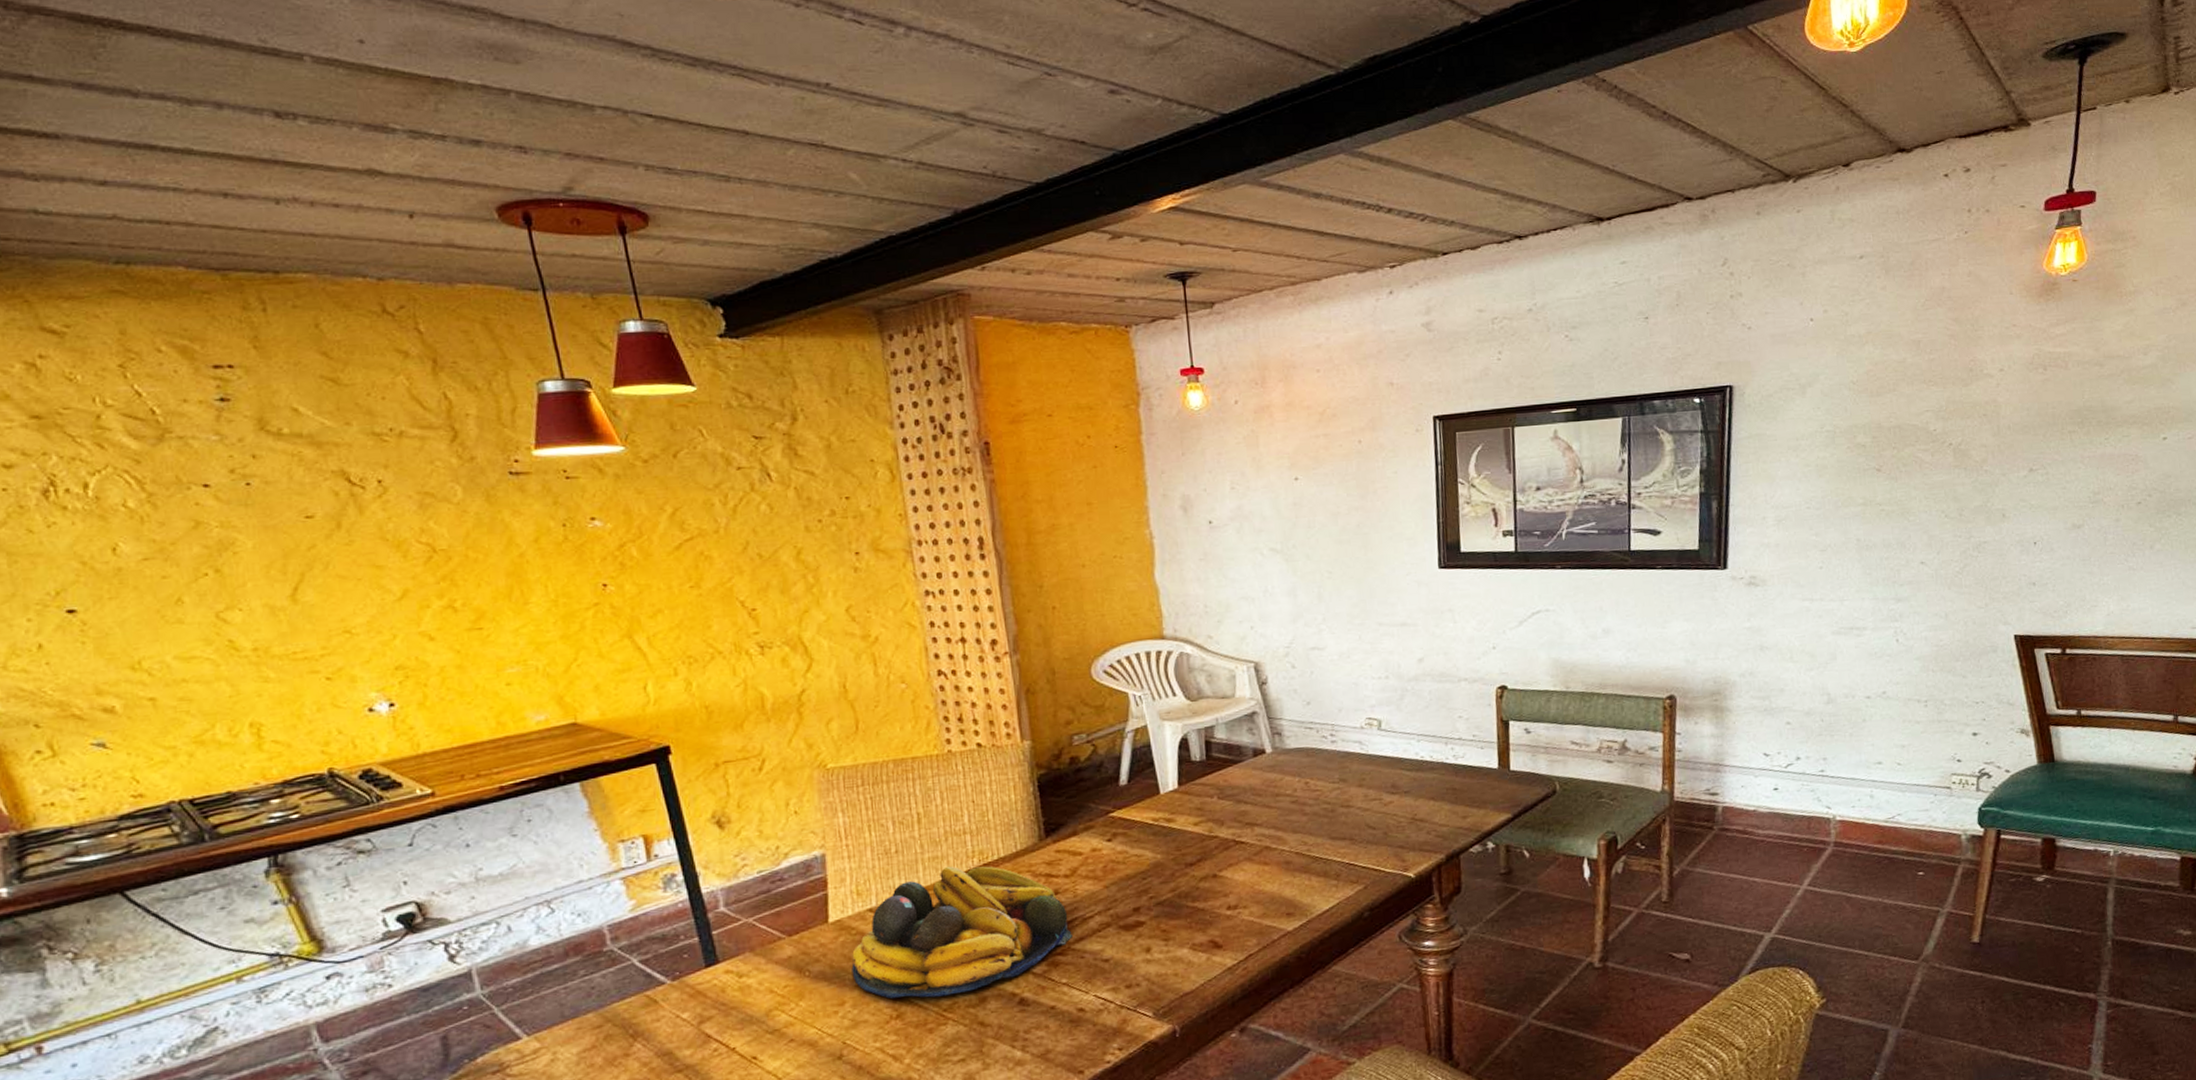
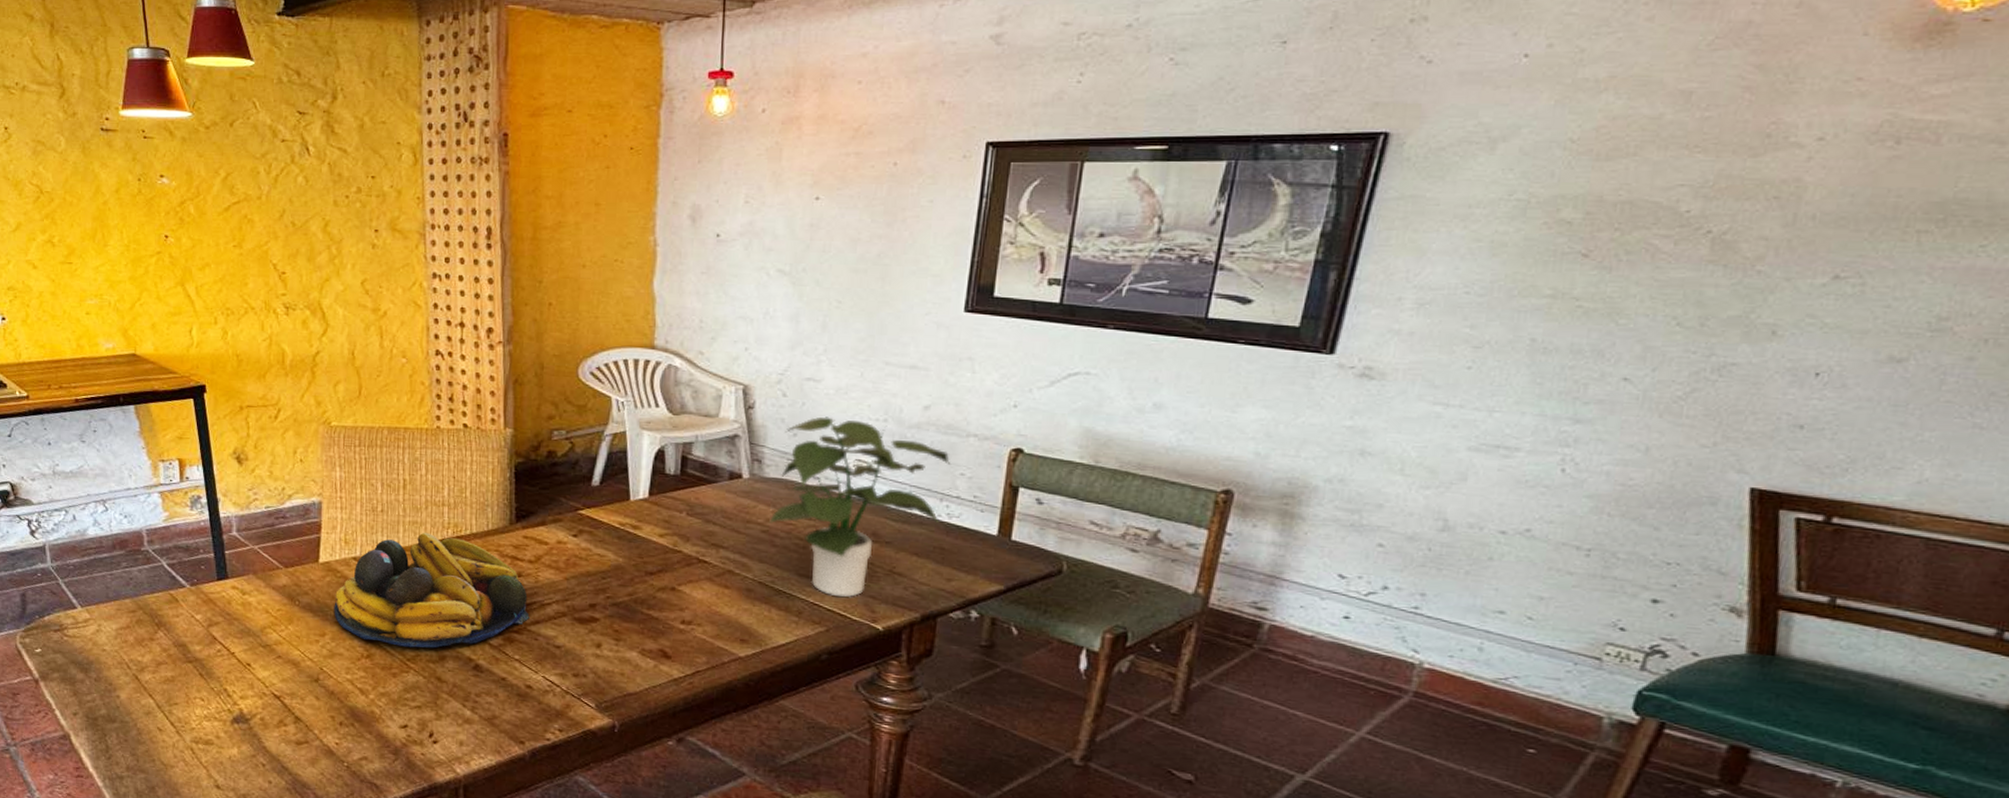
potted plant: none [1296,681,1448,853] -> present [768,416,950,598]

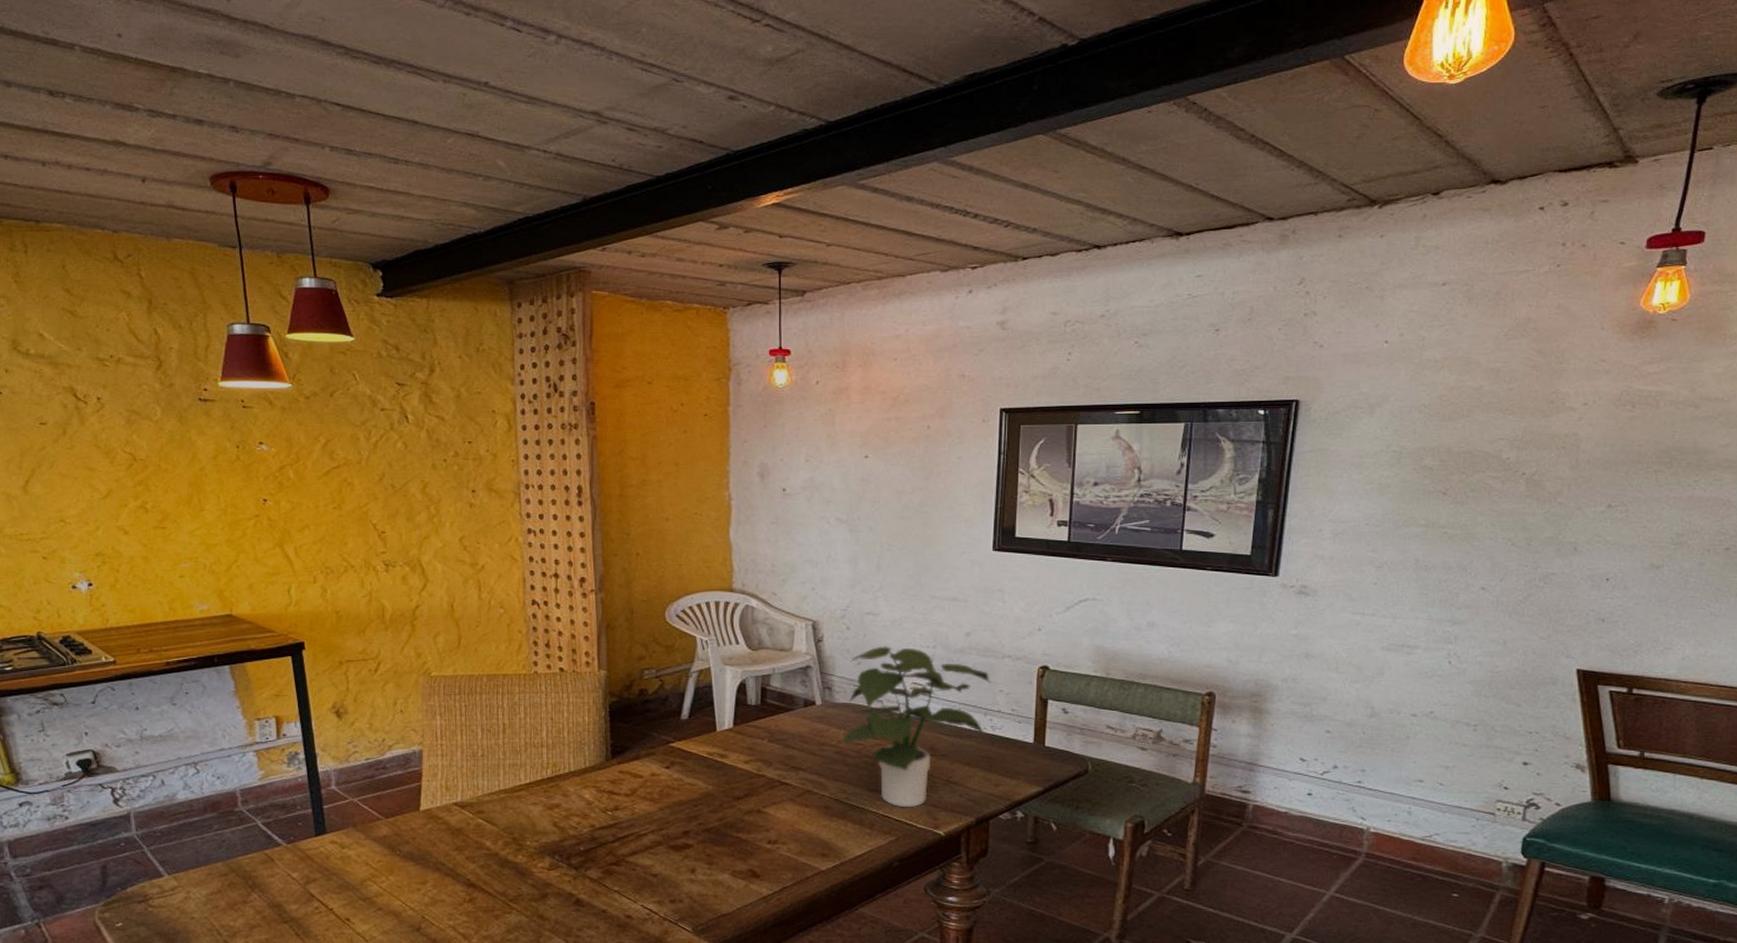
fruit bowl: present [334,532,529,648] -> none [435,773,627,888]

